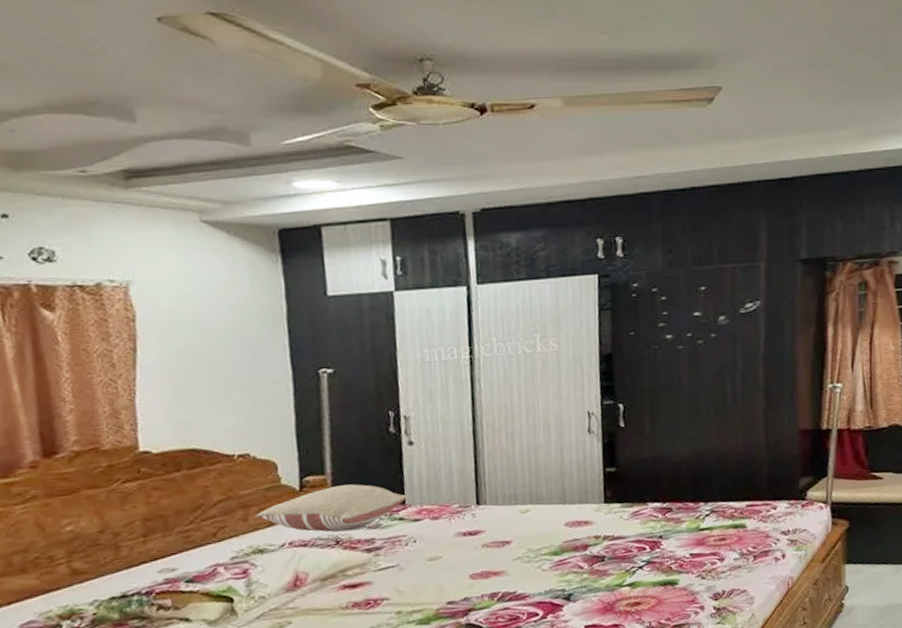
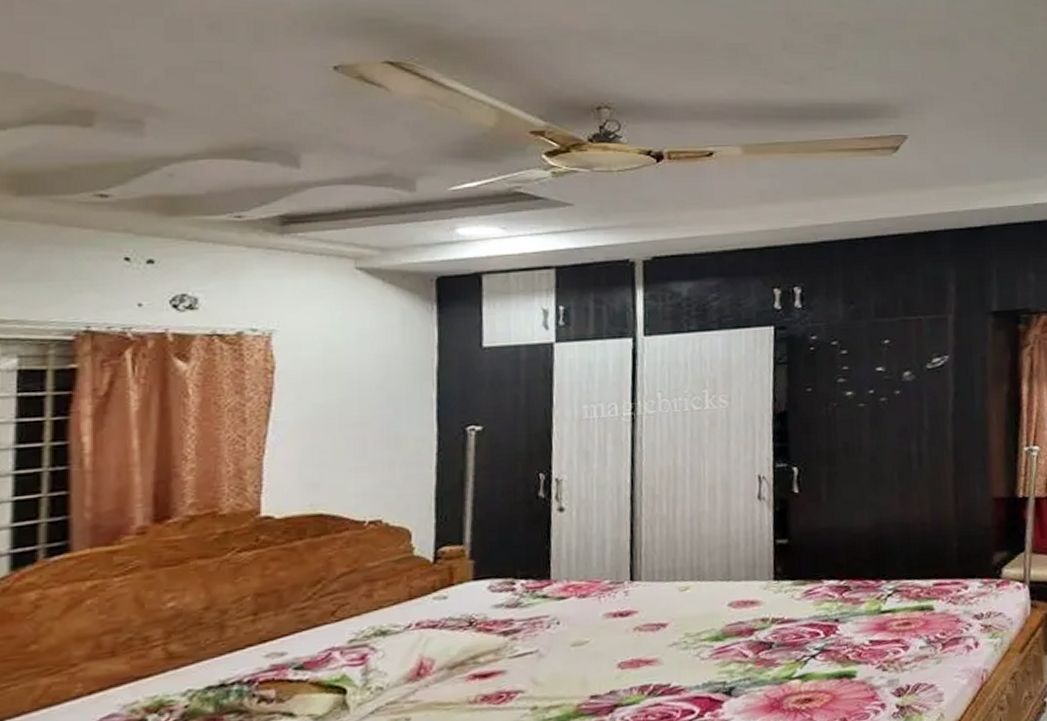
pillow: present [255,484,407,533] -> none [381,555,552,612]

